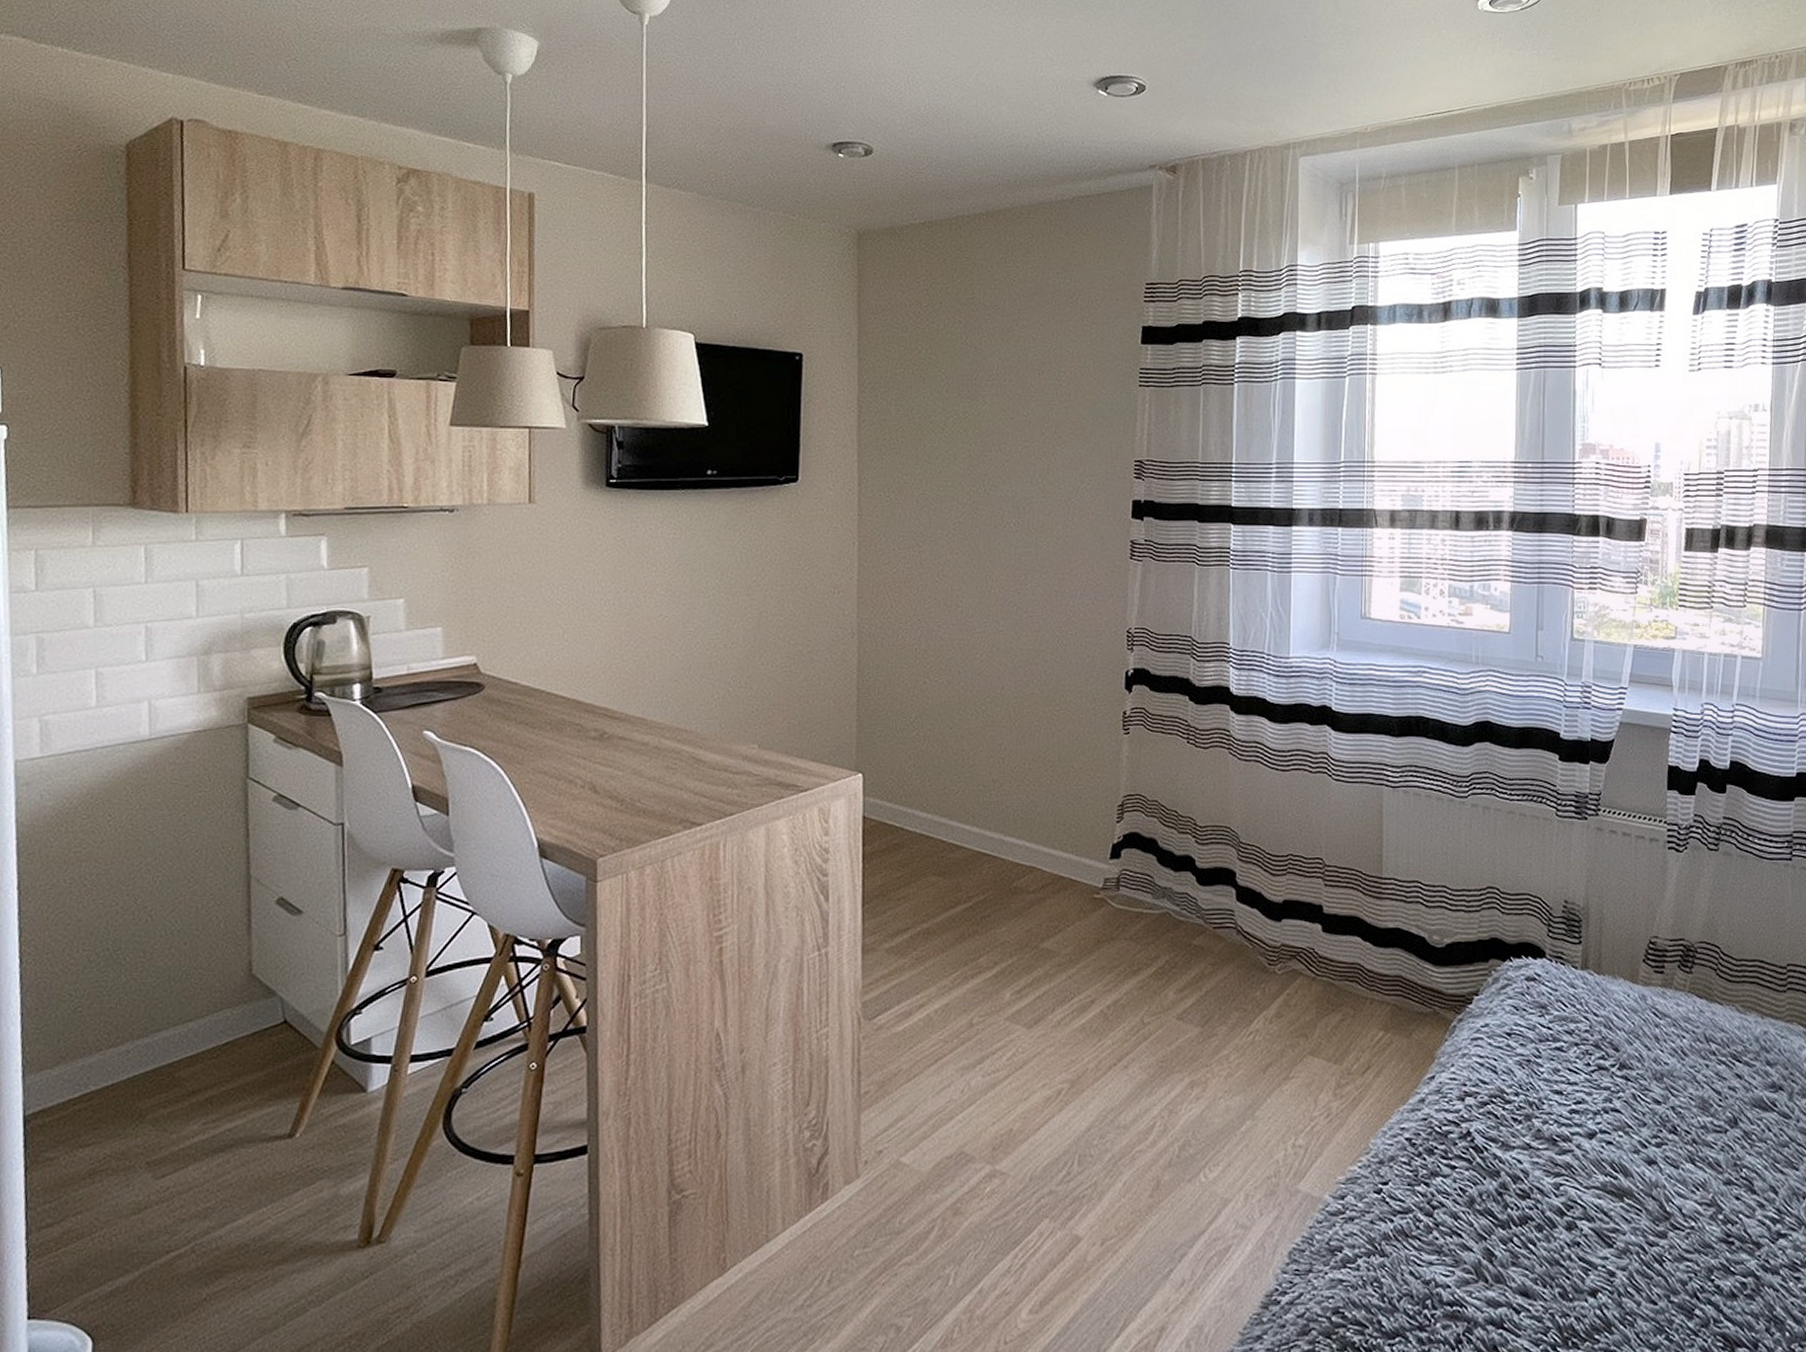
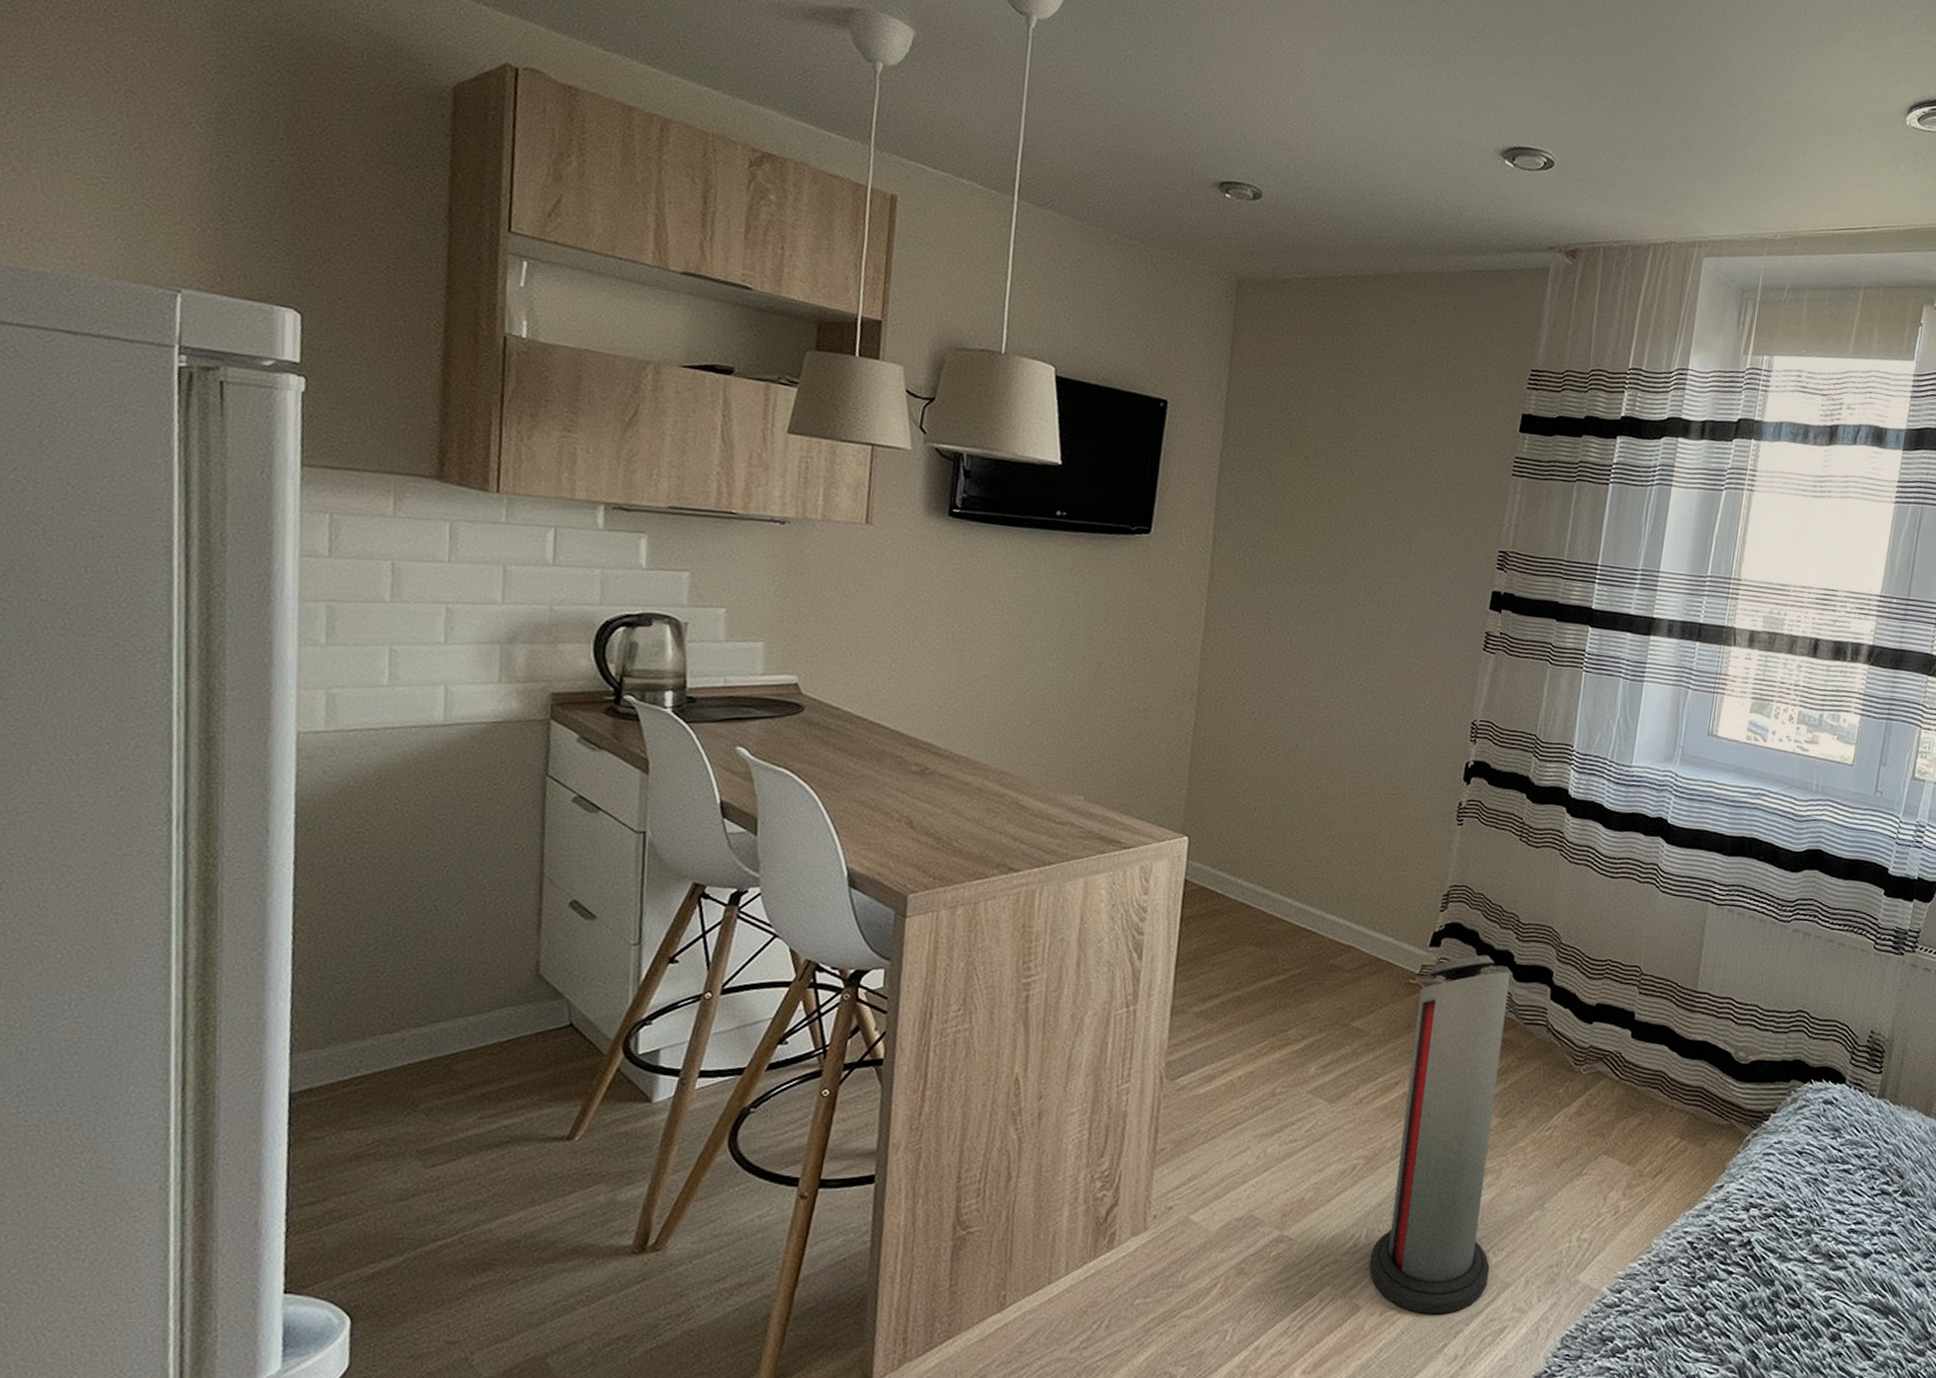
air purifier: none [1086,862,1207,1239] -> present [1369,955,1511,1315]

